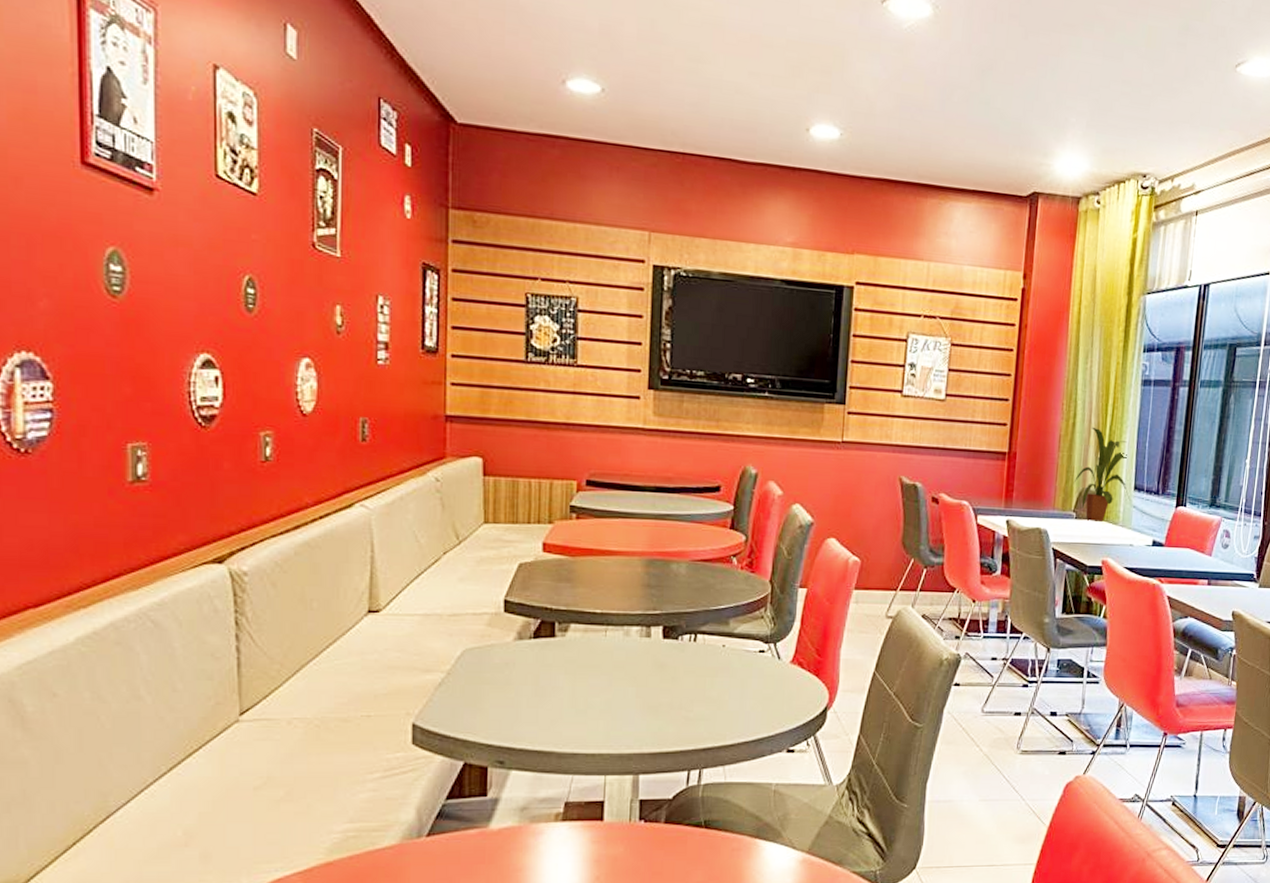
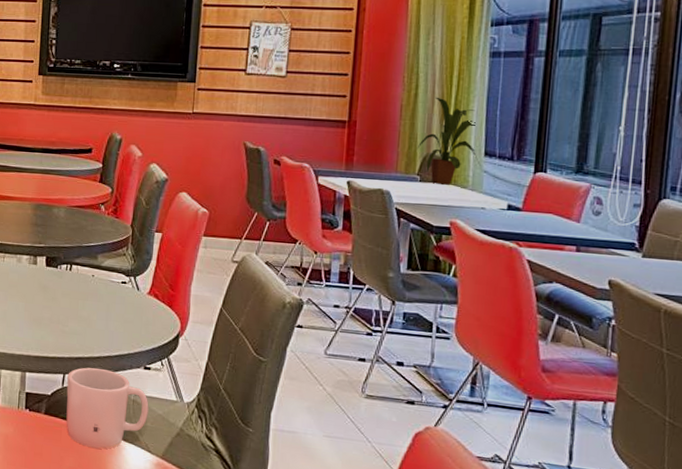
mug: none [692,758,793,855] -> present [66,367,149,449]

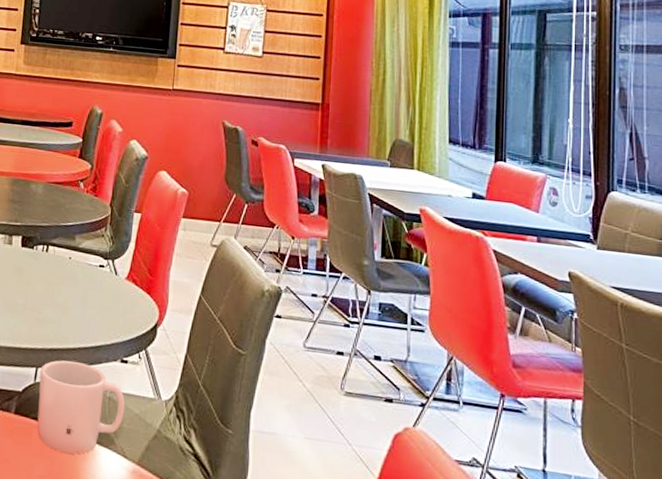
house plant: present [417,97,481,186] -> none [386,83,446,173]

